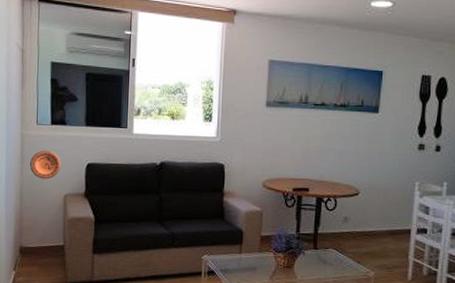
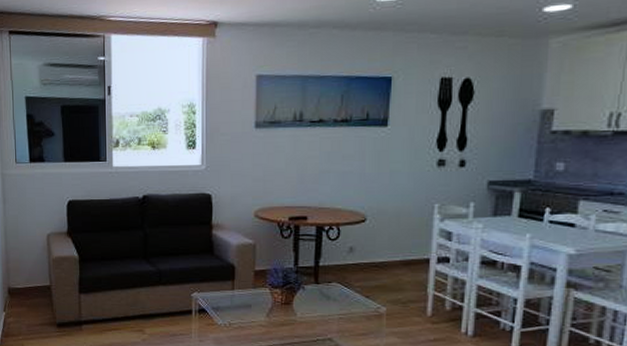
decorative plate: present [30,150,61,179] -> none [12,189,42,219]

